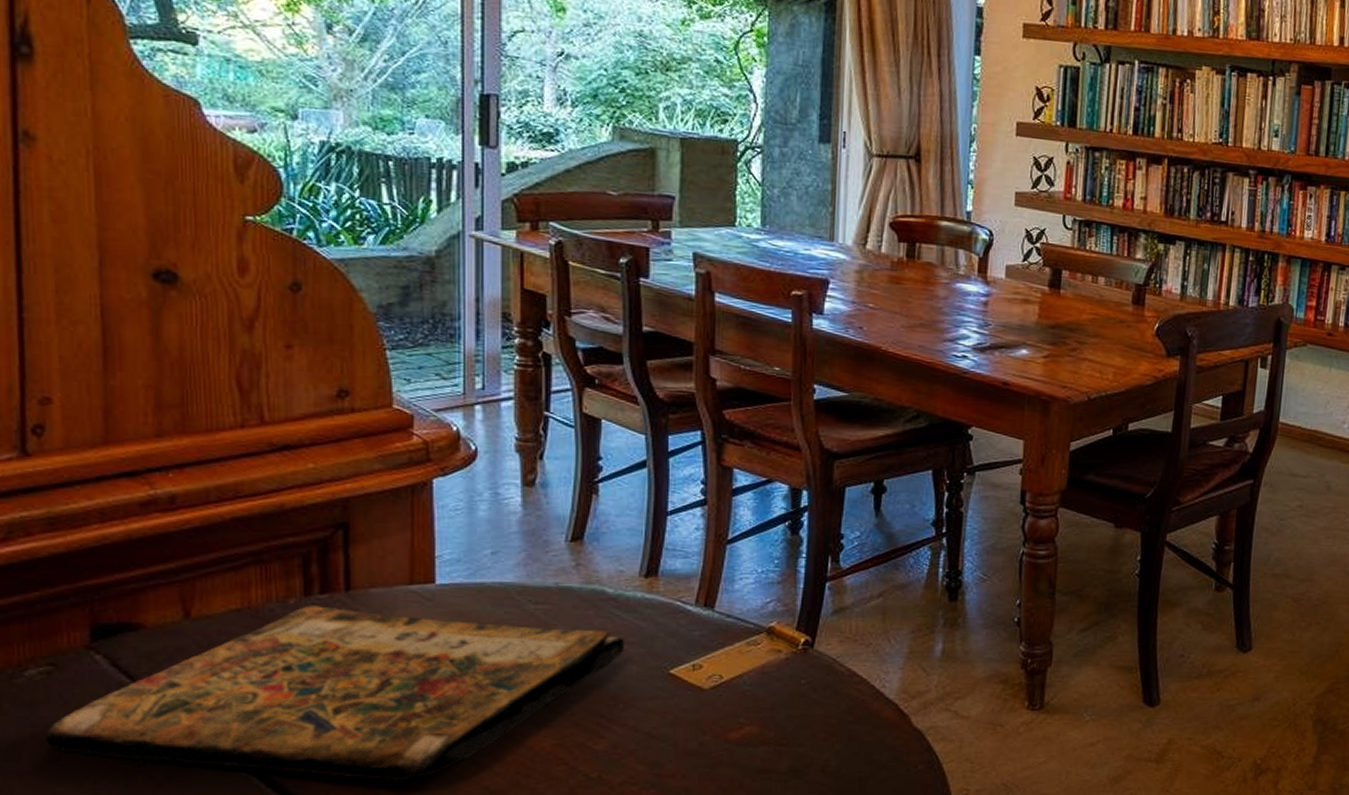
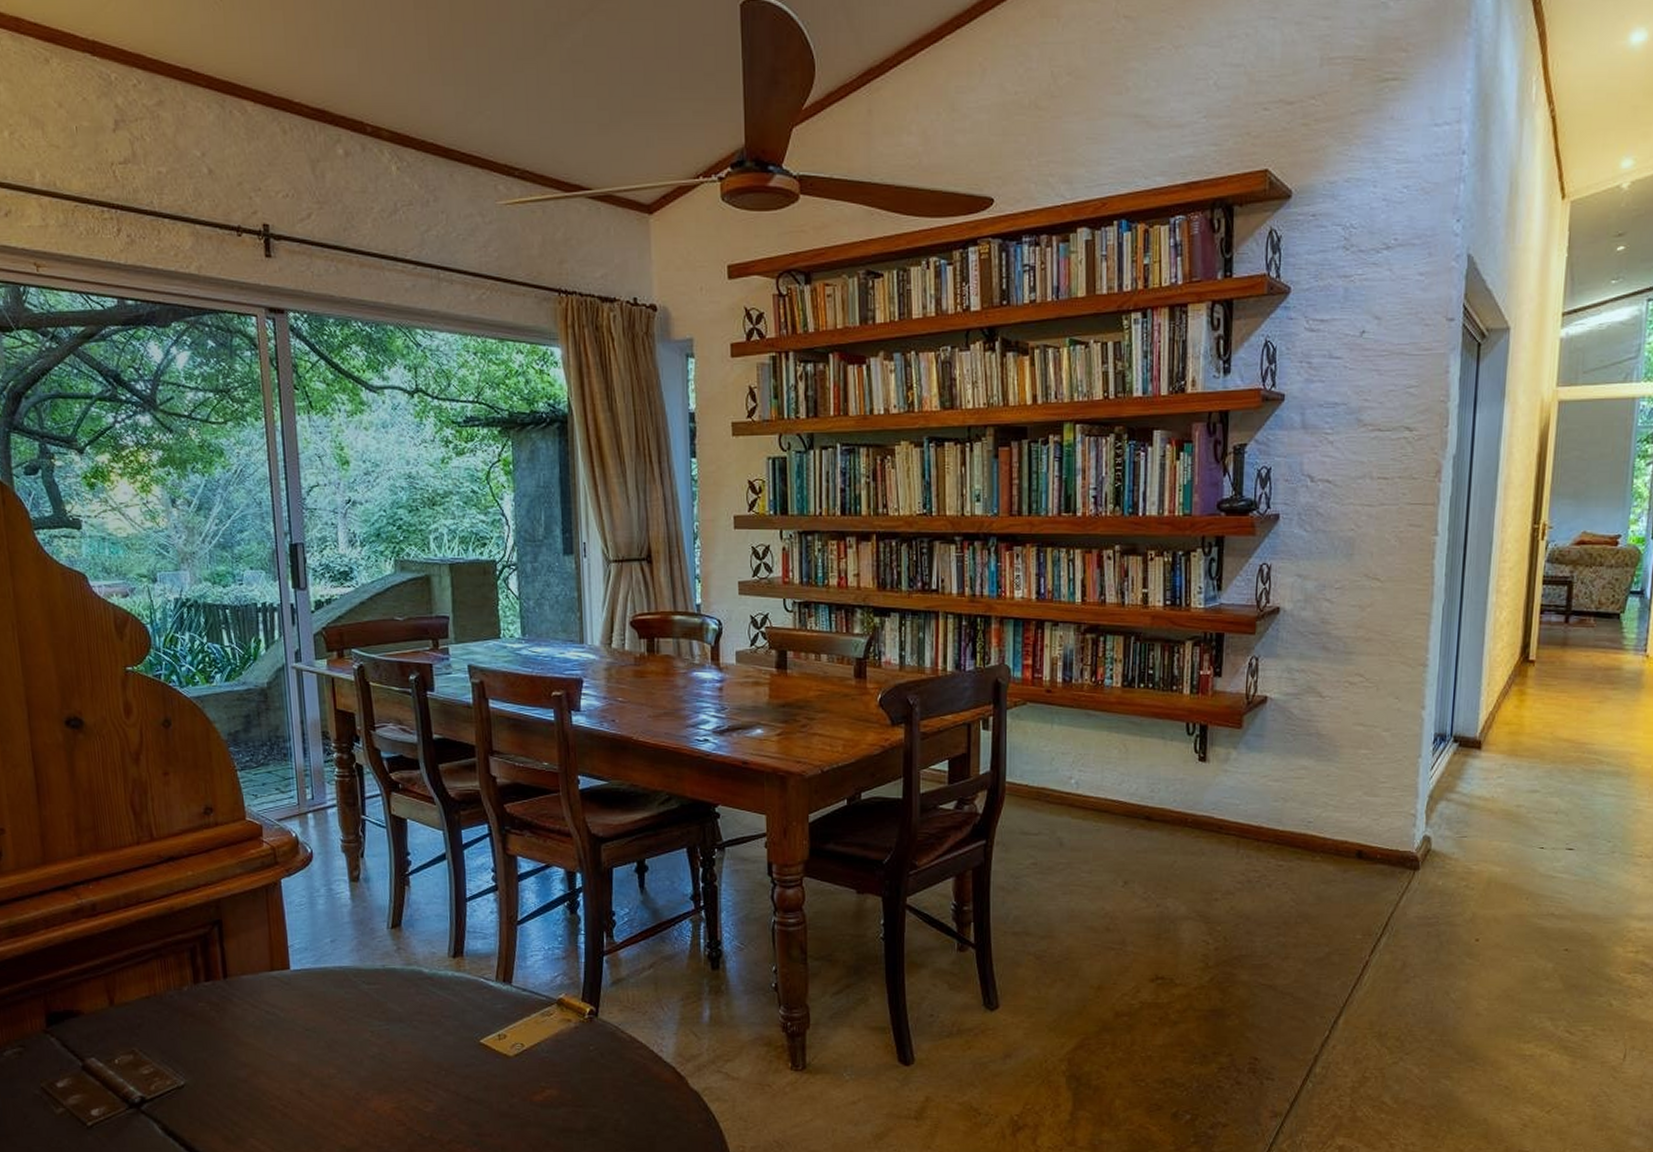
book: present [44,605,624,780] -> none [21,992,442,1140]

